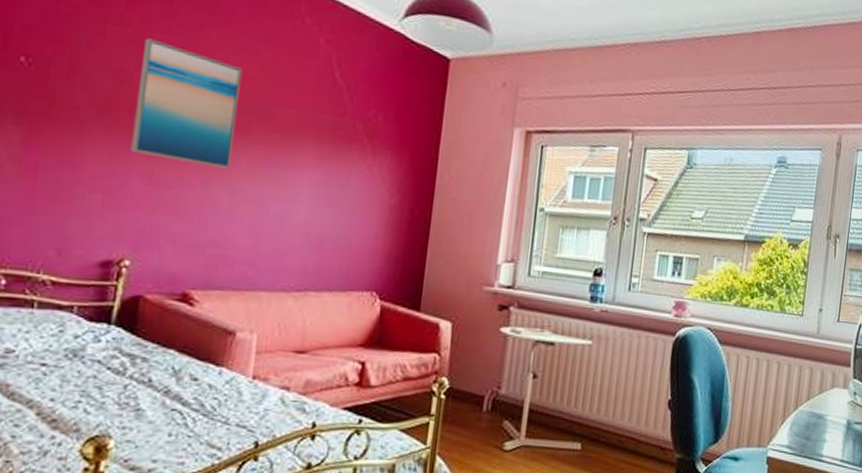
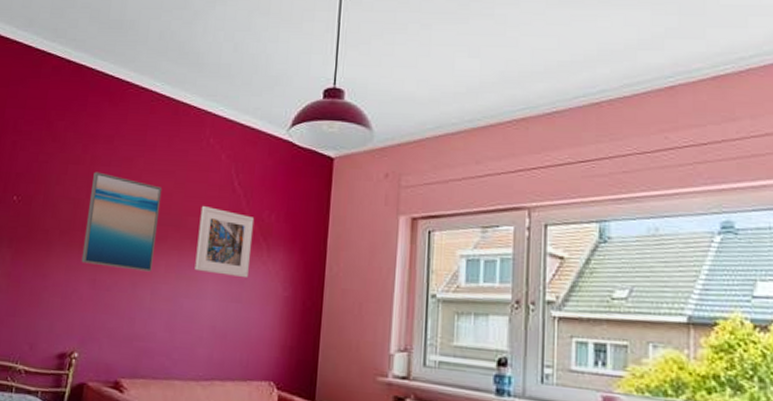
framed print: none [285,96,359,183] -> present [194,206,255,279]

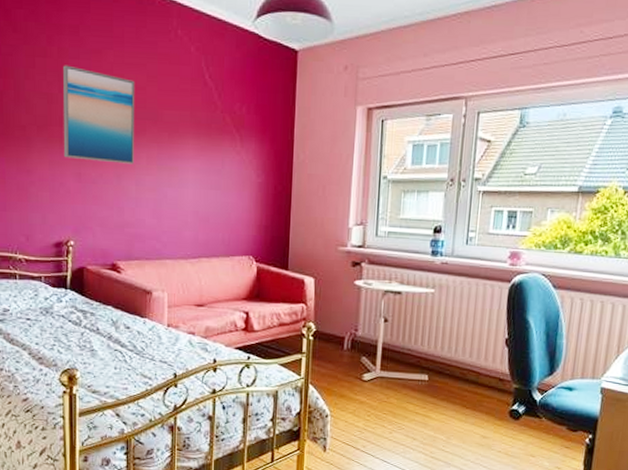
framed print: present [194,206,255,279] -> none [174,99,227,168]

